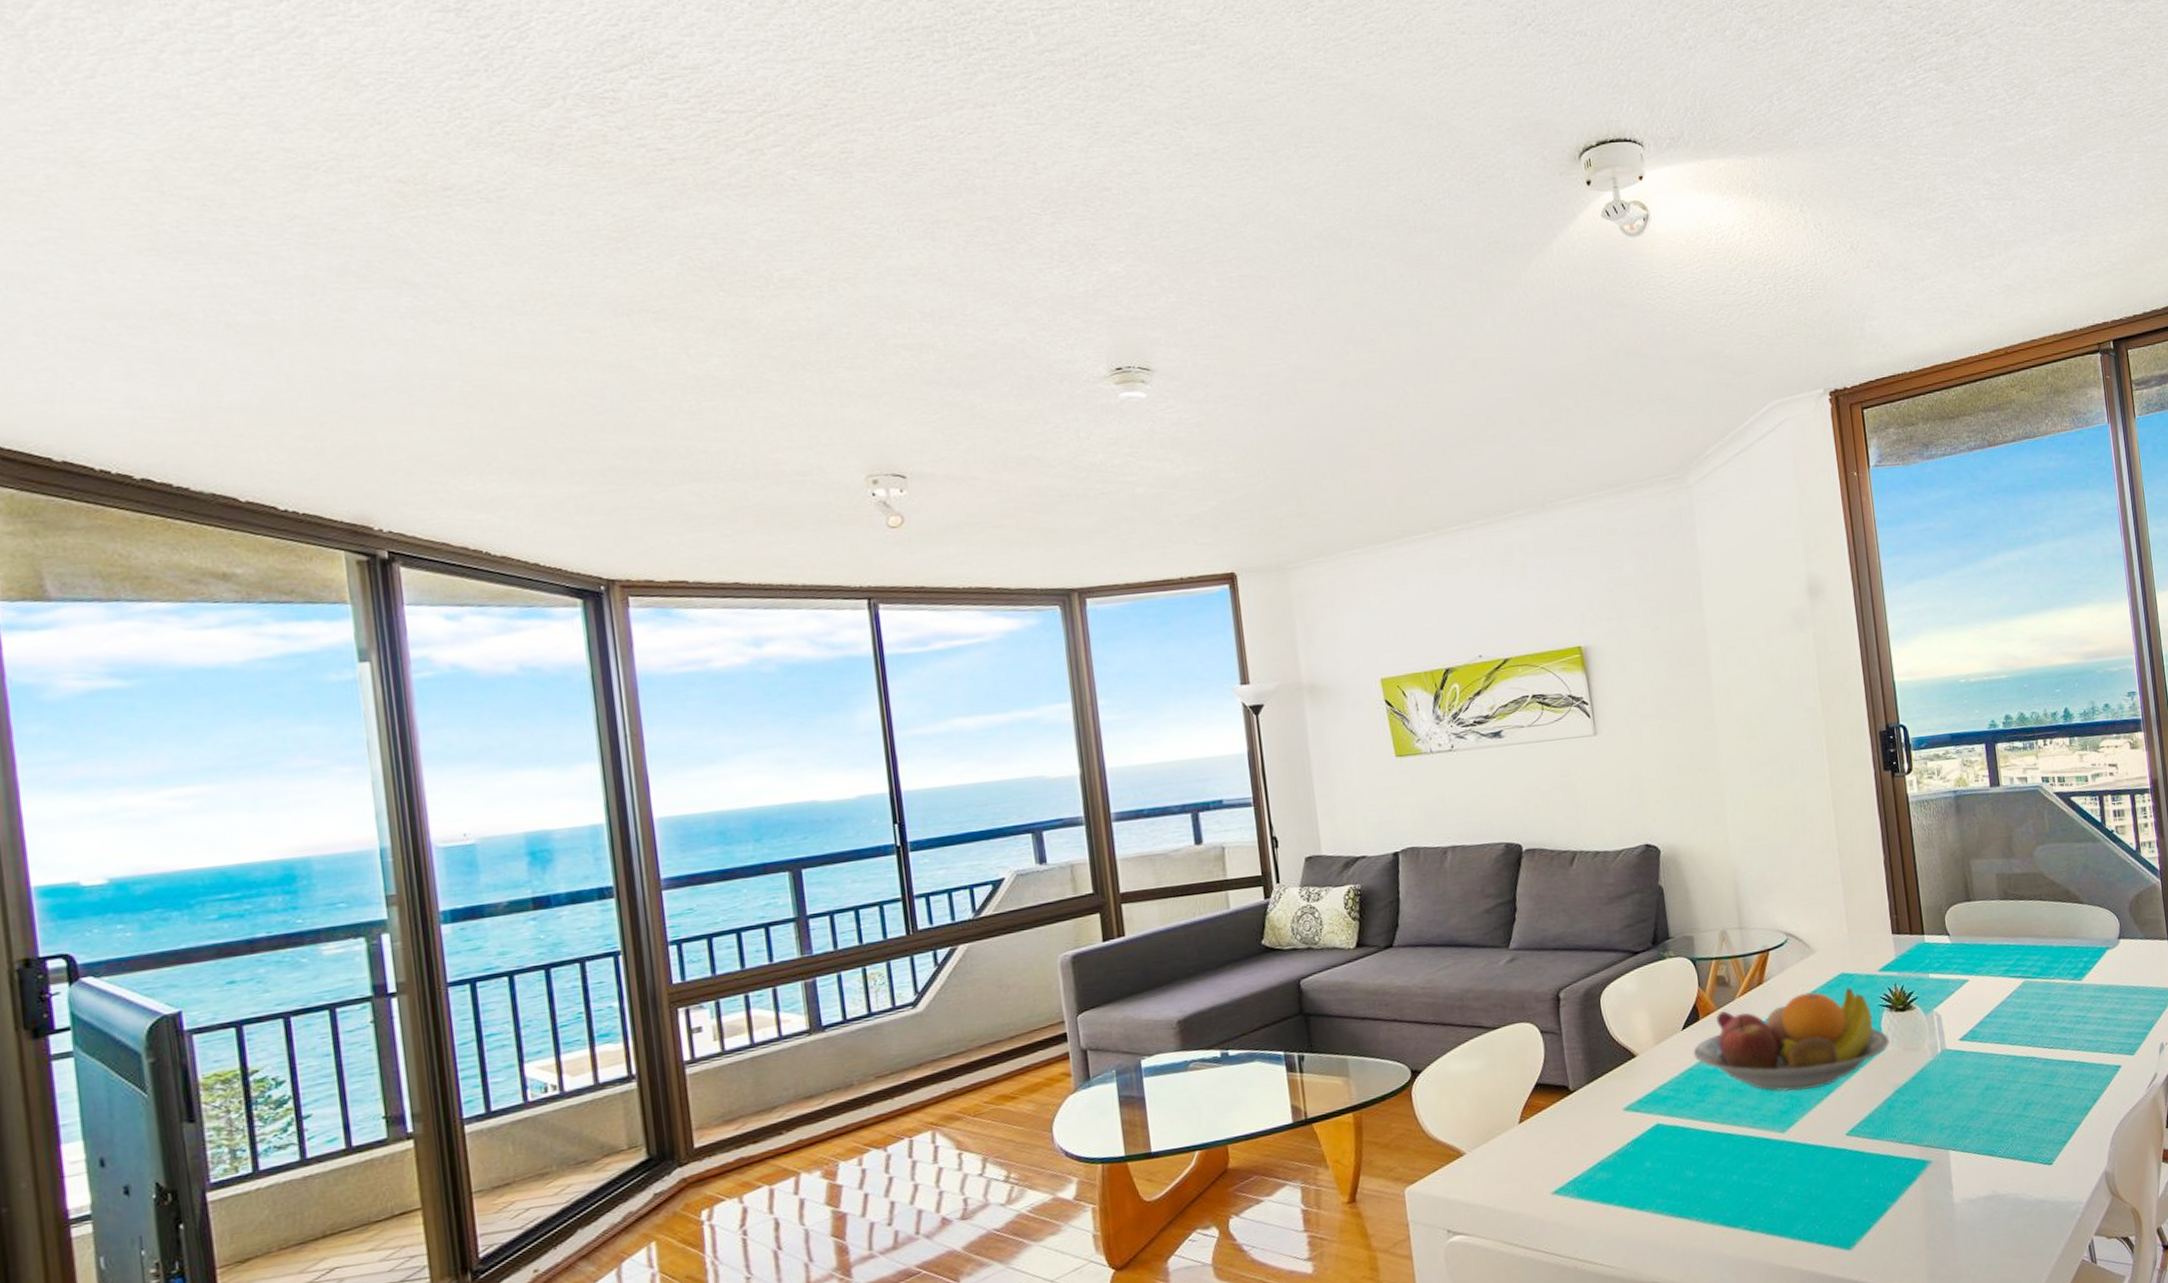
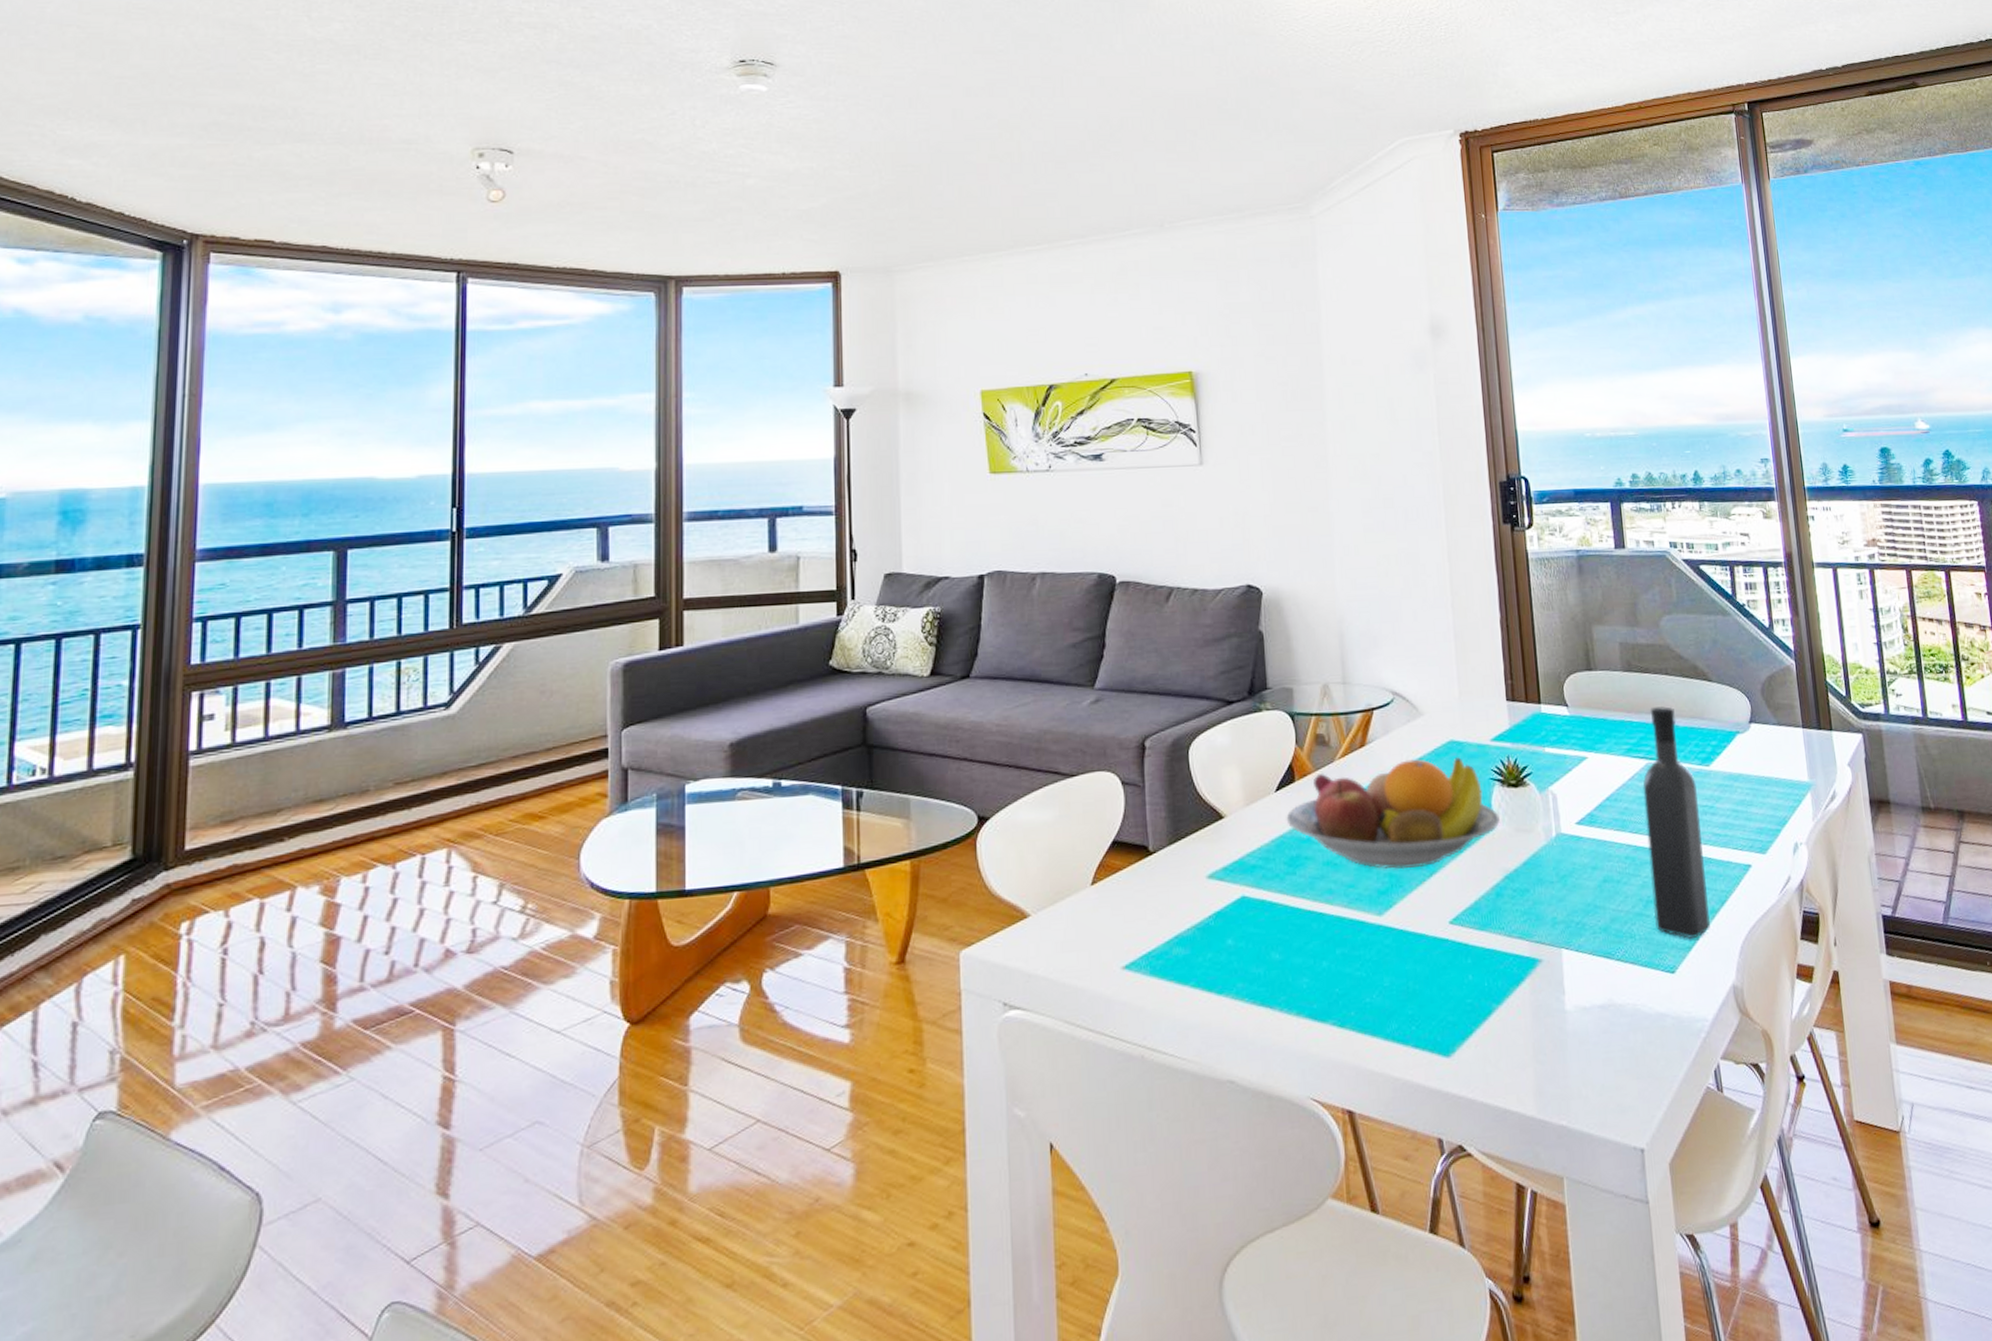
wine bottle: none [2020,929,2084,1134] -> present [1643,706,1710,938]

